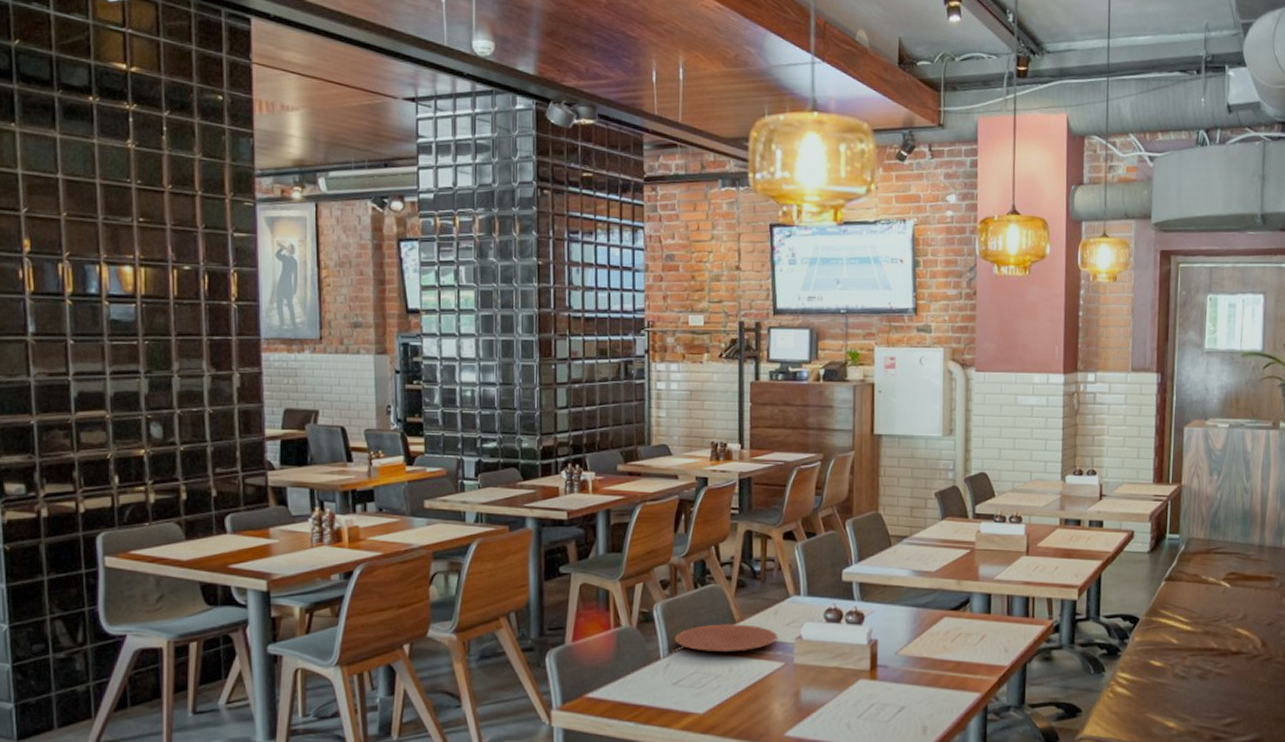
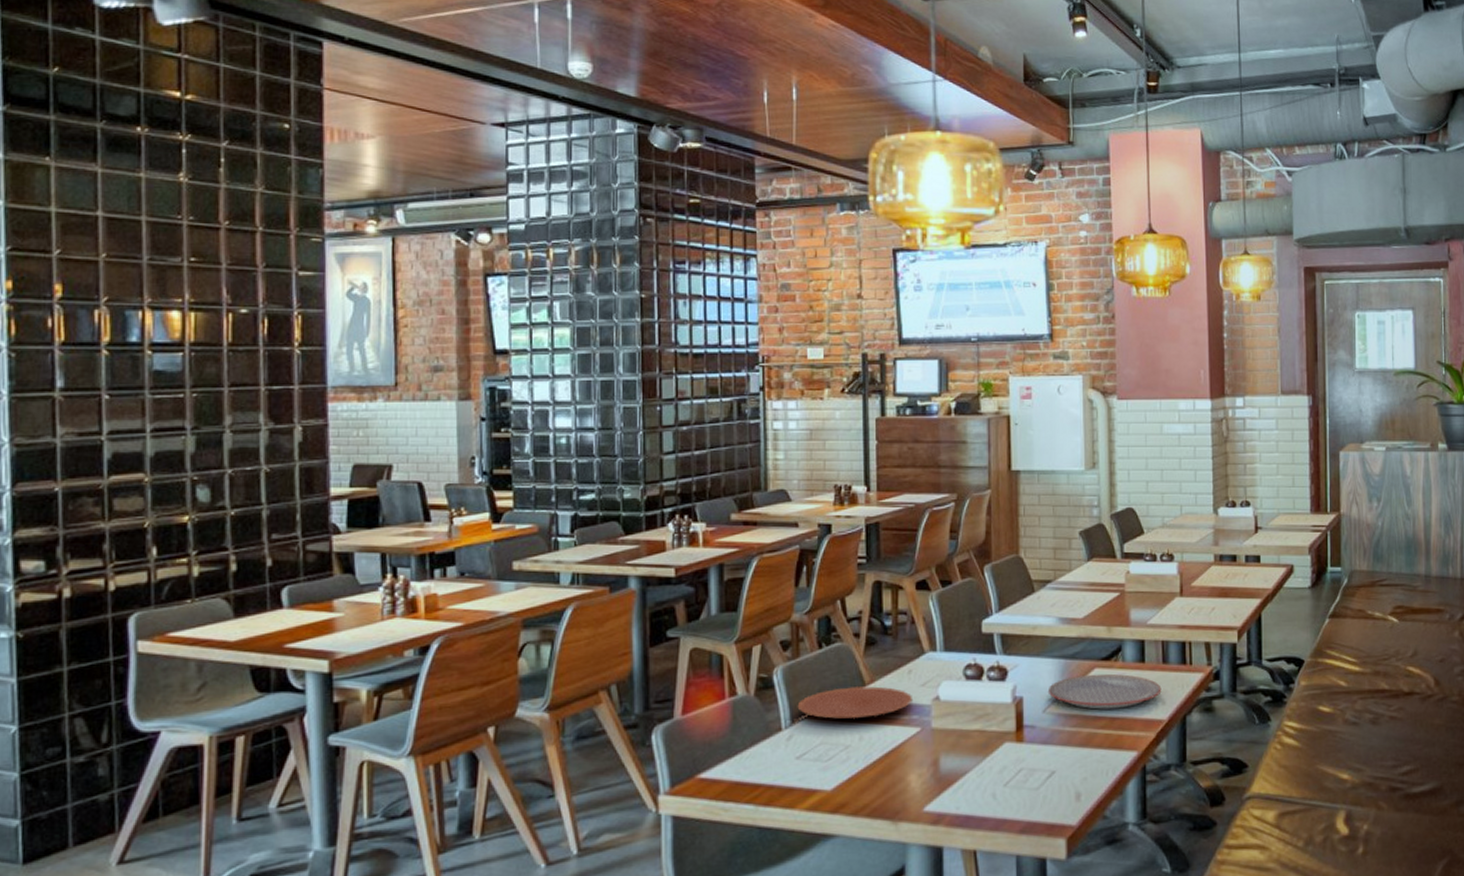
plate: none [901,622,1005,654] -> present [1049,673,1162,710]

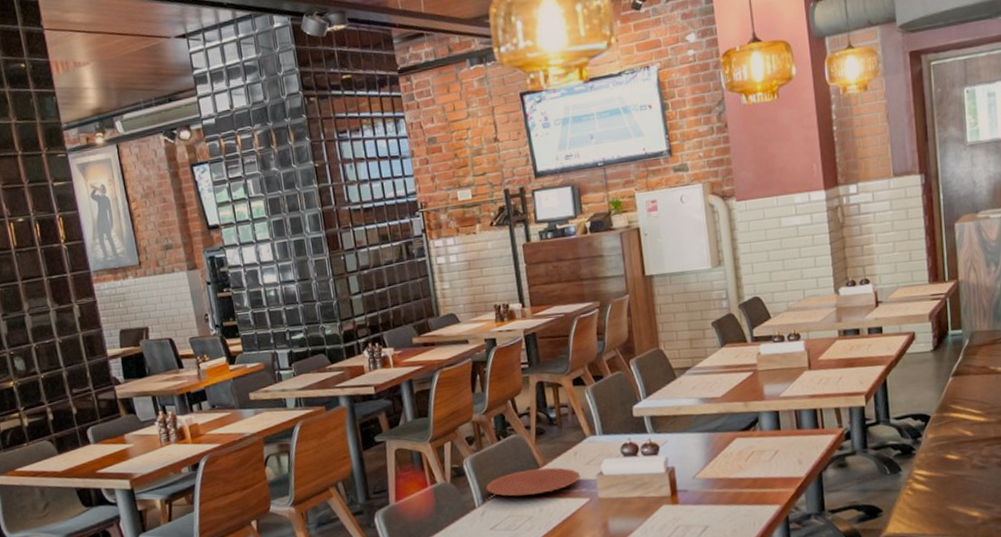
plate: present [1049,673,1162,710] -> none [696,441,798,473]

